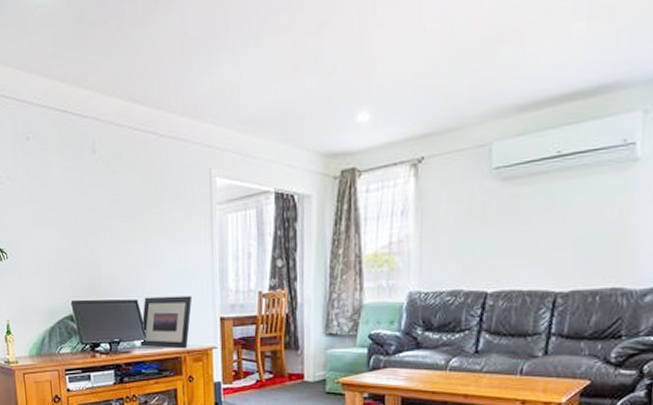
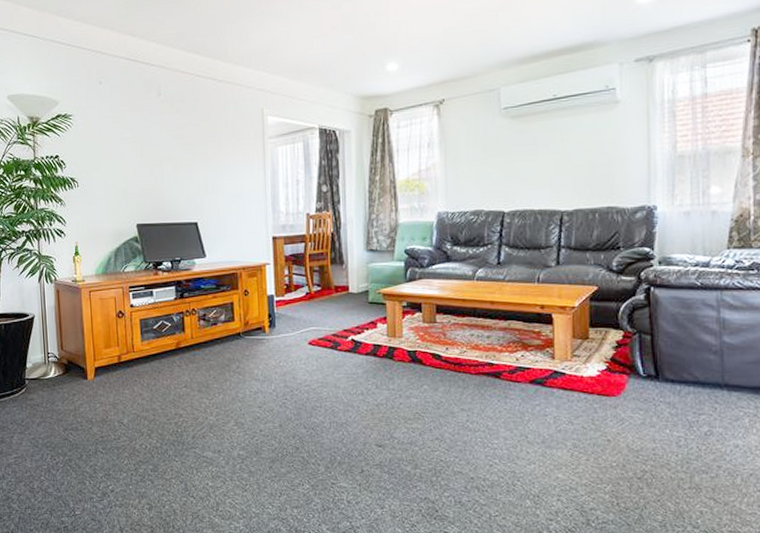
picture frame: present [140,295,193,349] -> none [199,218,248,266]

